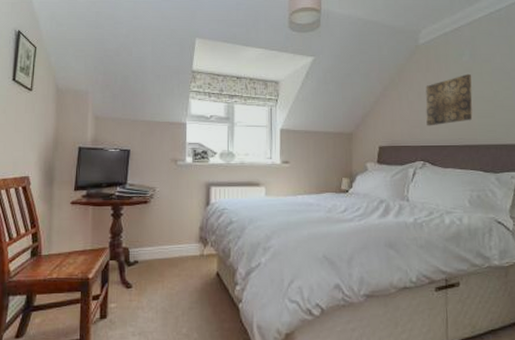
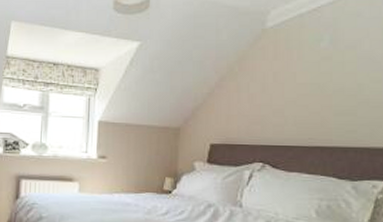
wall art: present [425,73,473,126] -> none [269,62,331,123]

